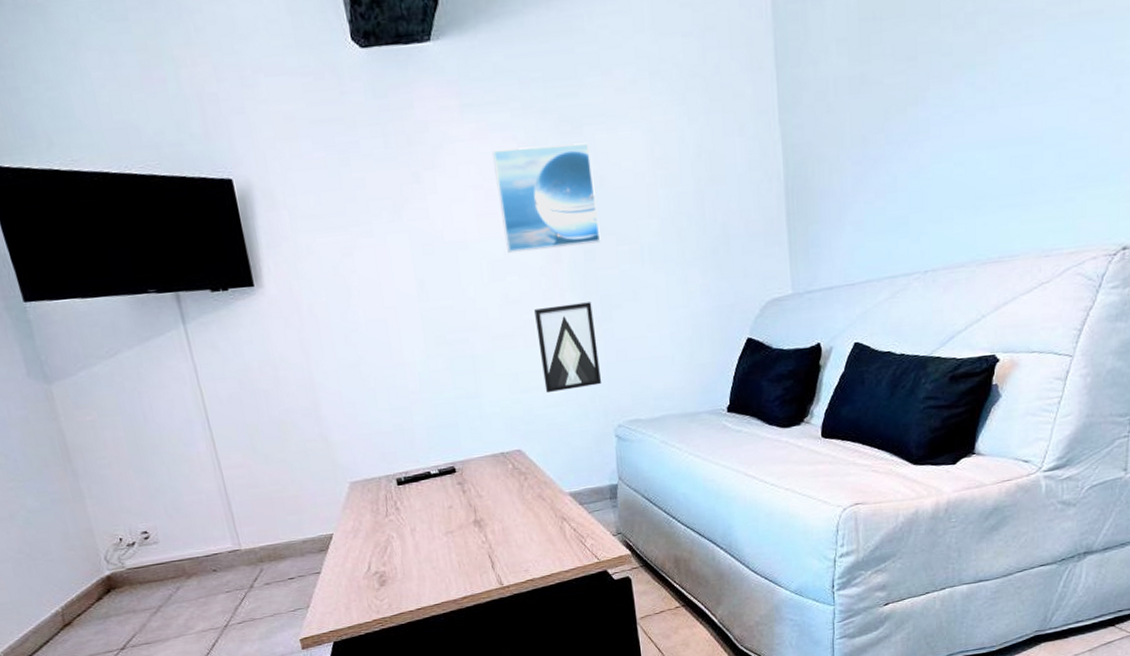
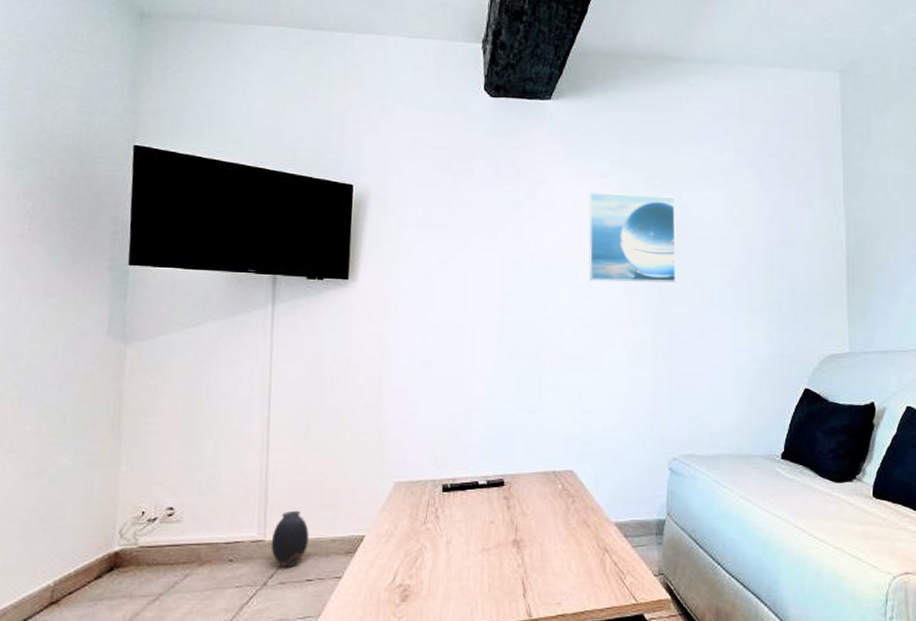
vase: none [246,519,282,571] -> present [271,510,309,568]
wall art: present [534,302,602,394] -> none [605,334,662,417]

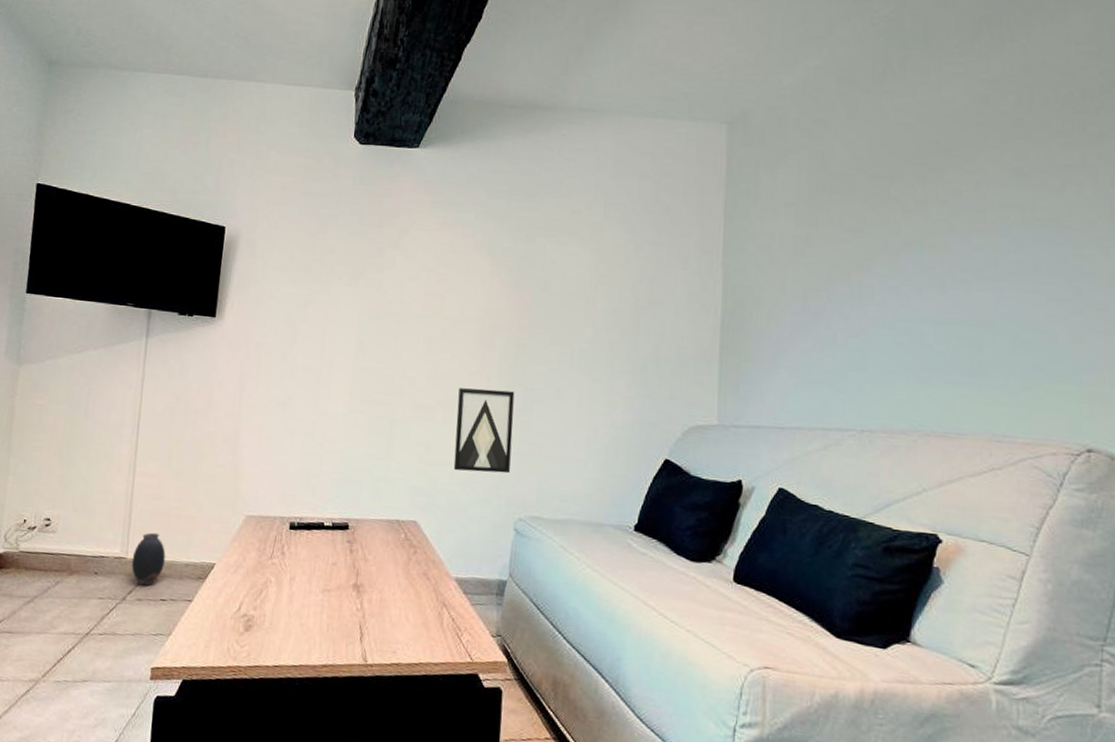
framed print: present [588,193,677,283] -> none [445,243,539,339]
wall art: none [605,334,662,417] -> present [453,388,515,474]

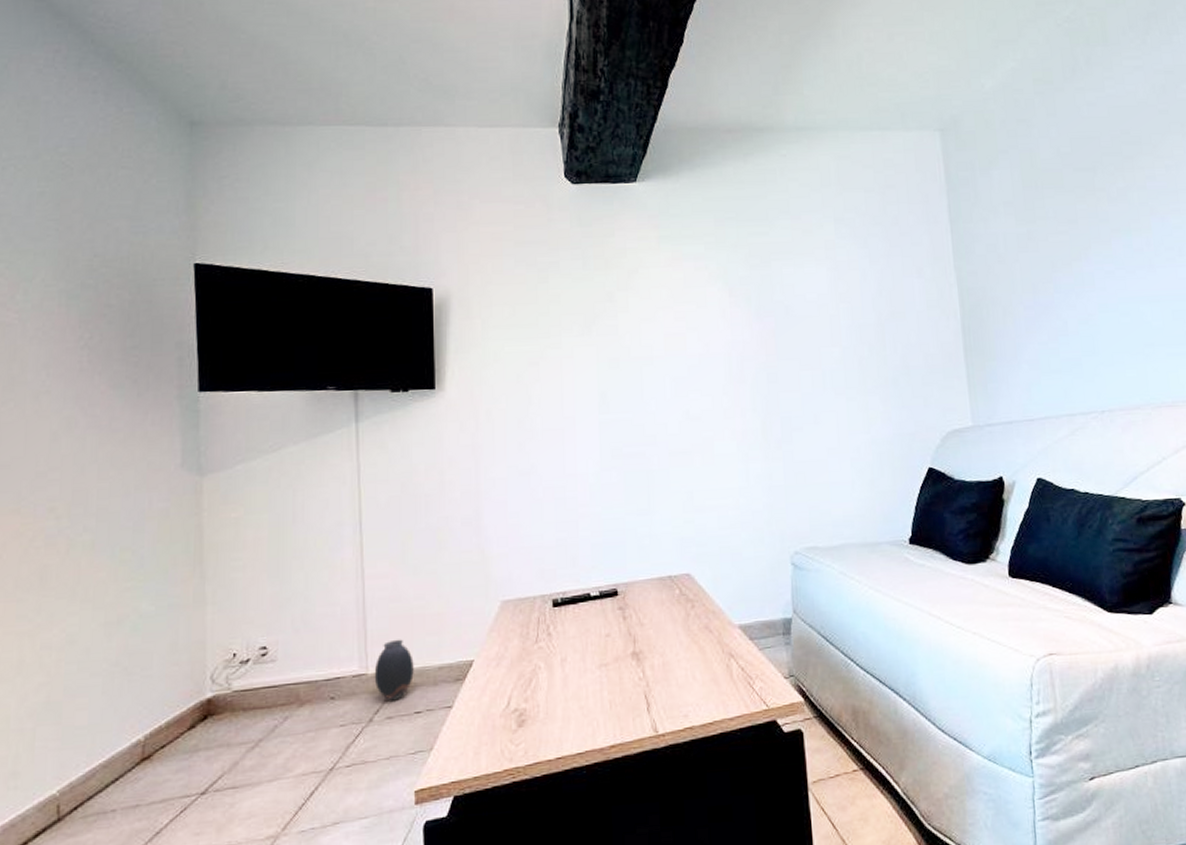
wall art: present [453,388,515,474] -> none [714,423,780,514]

